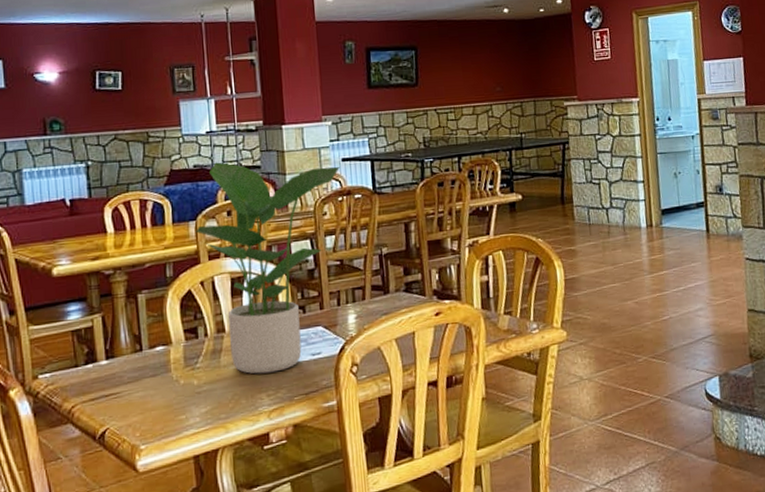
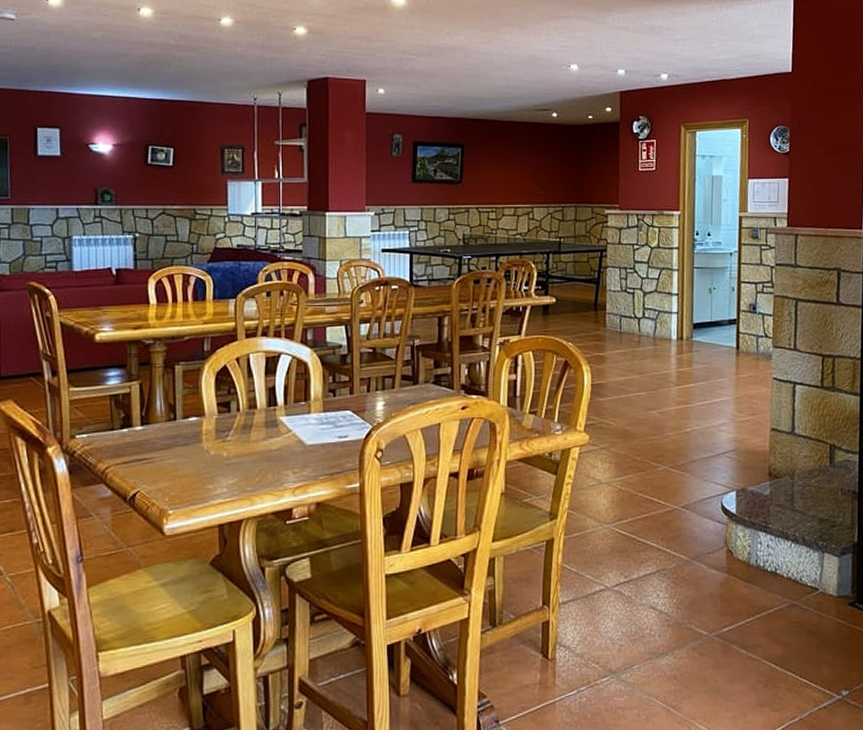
potted plant: present [196,162,340,374] -> none [235,243,379,452]

